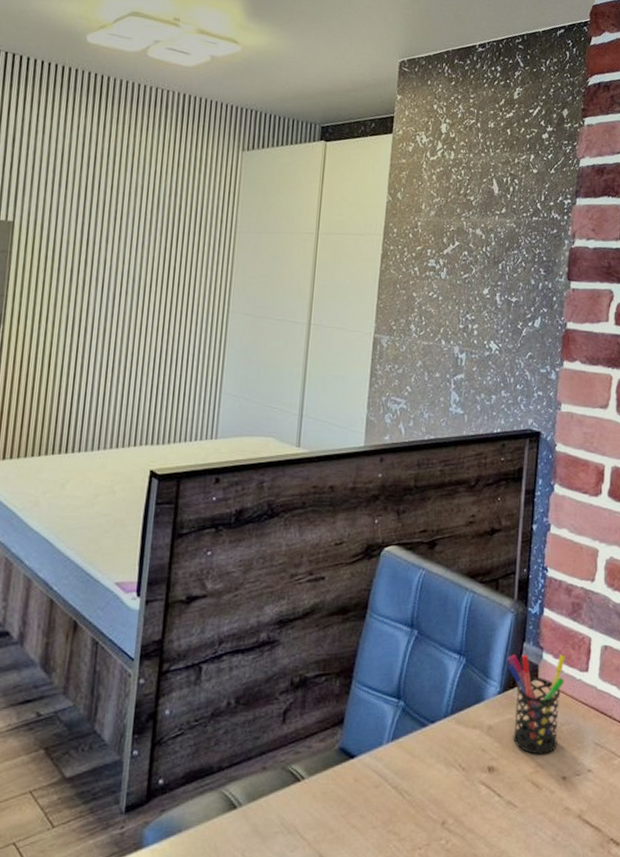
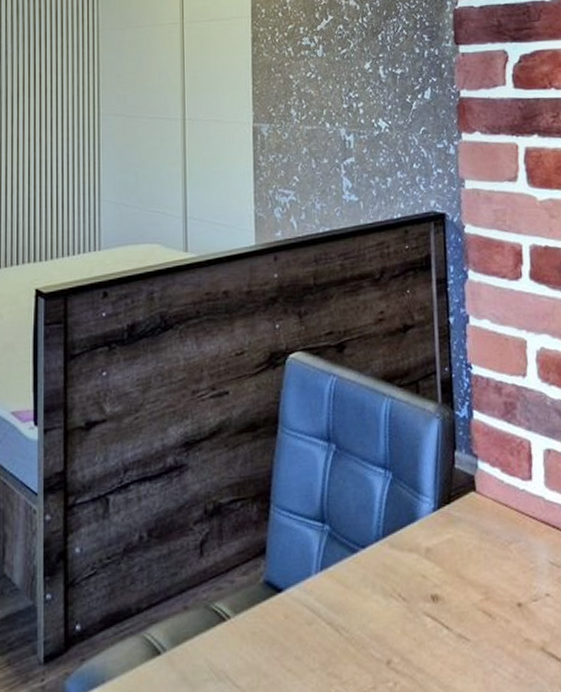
pen holder: present [507,654,565,755] -> none [438,462,507,579]

